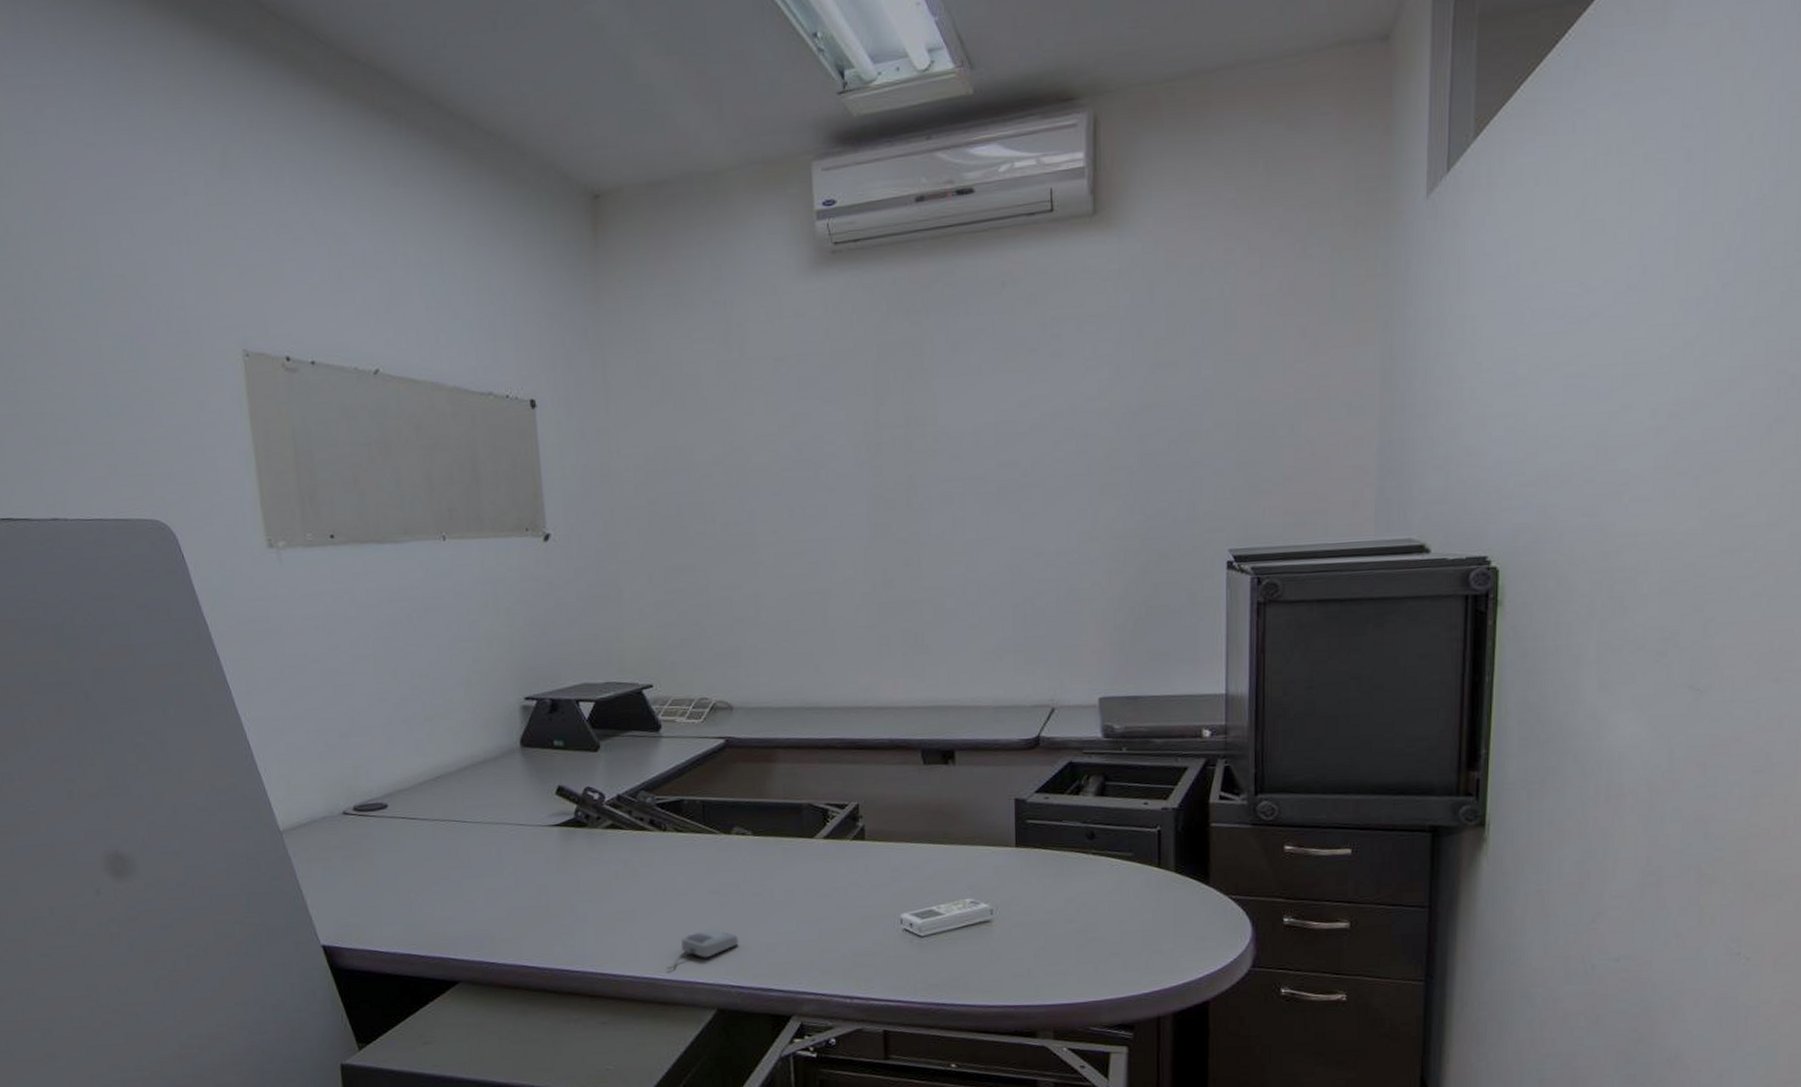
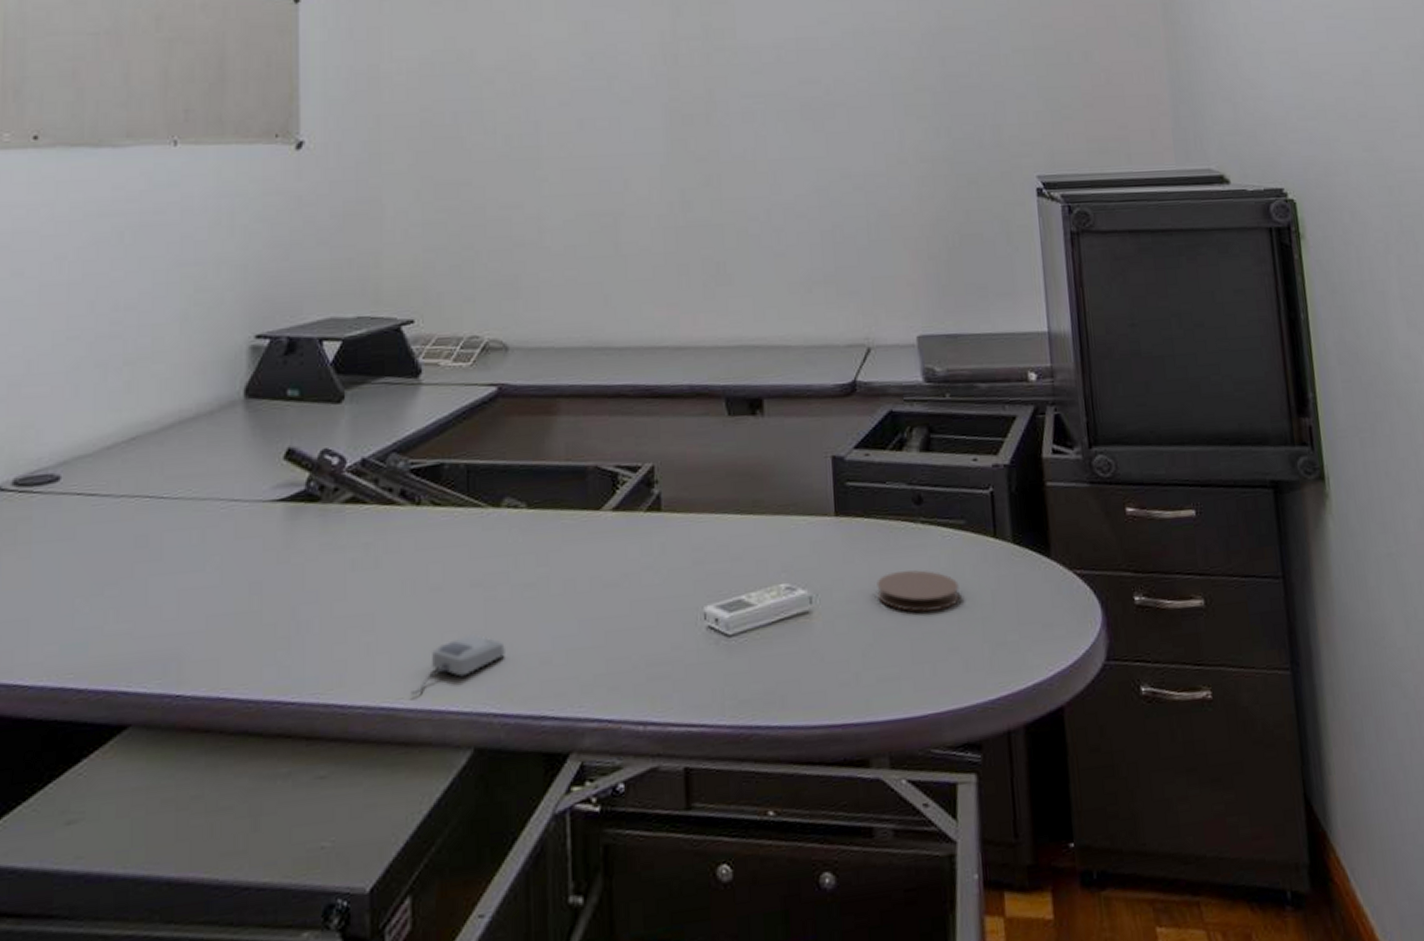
coaster: none [1050,891,1123,924] -> present [876,570,960,613]

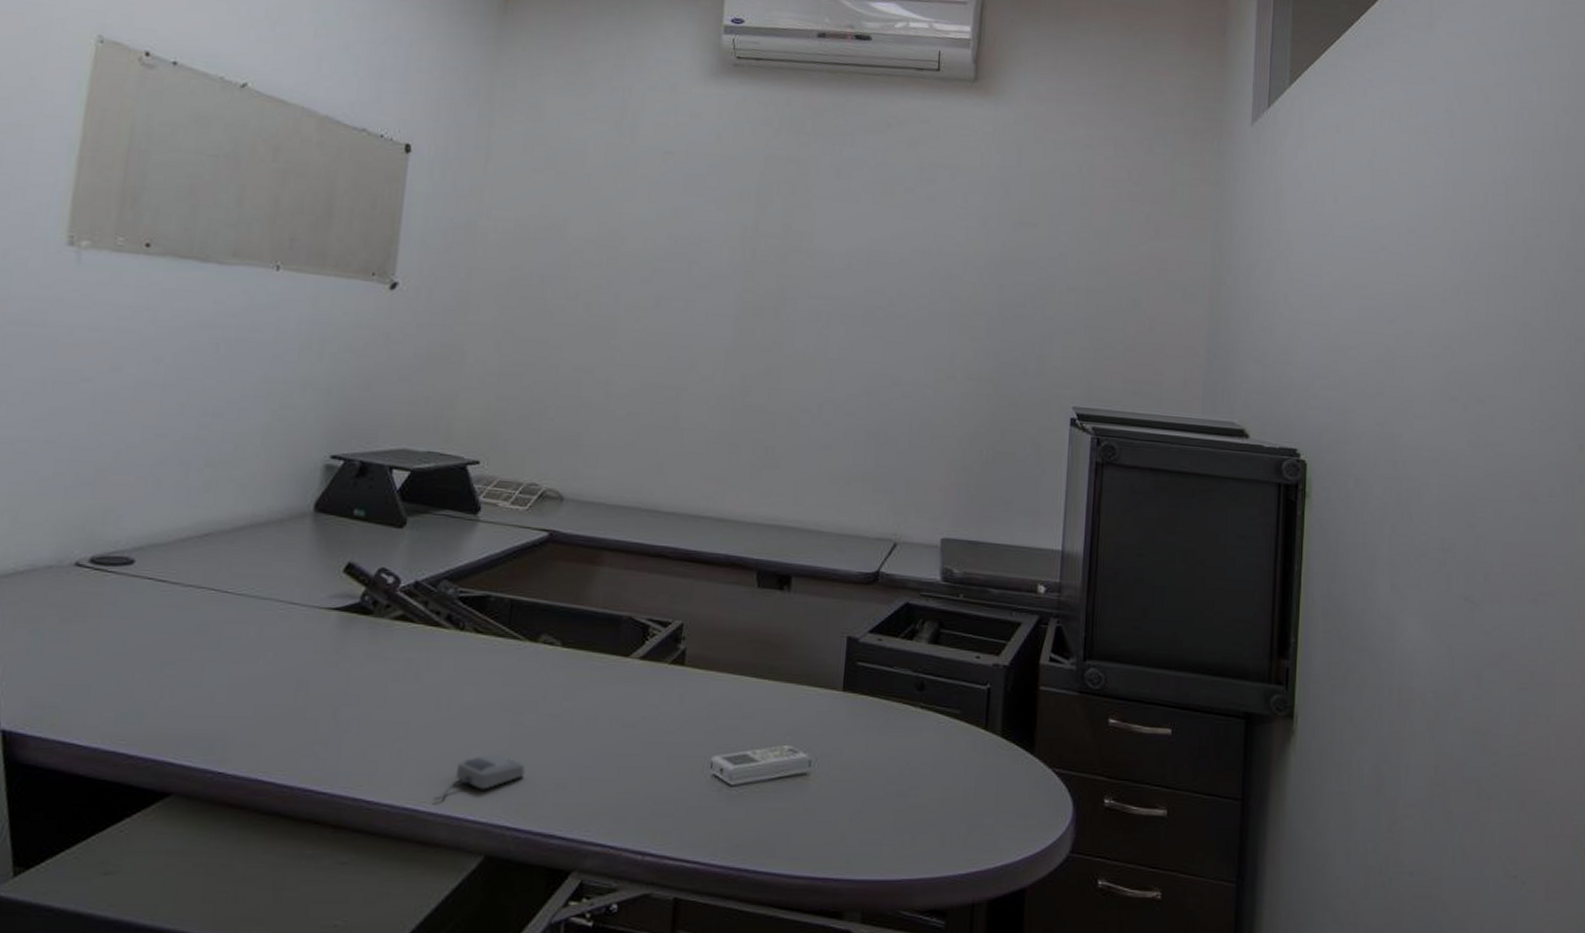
coaster: present [876,570,960,613] -> none [871,749,947,789]

